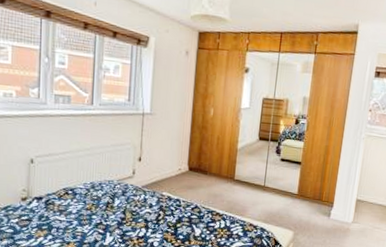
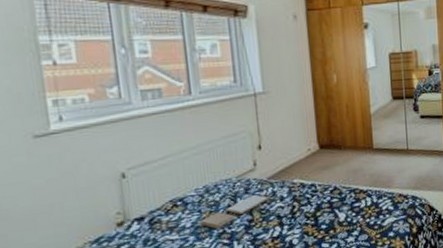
book: none [83,197,141,219] -> present [199,194,269,229]

